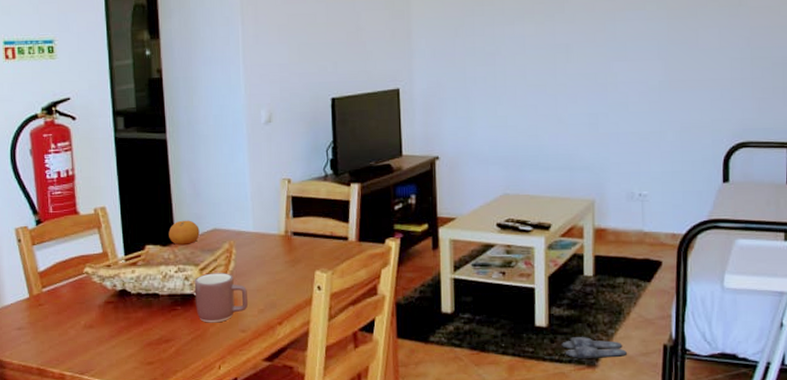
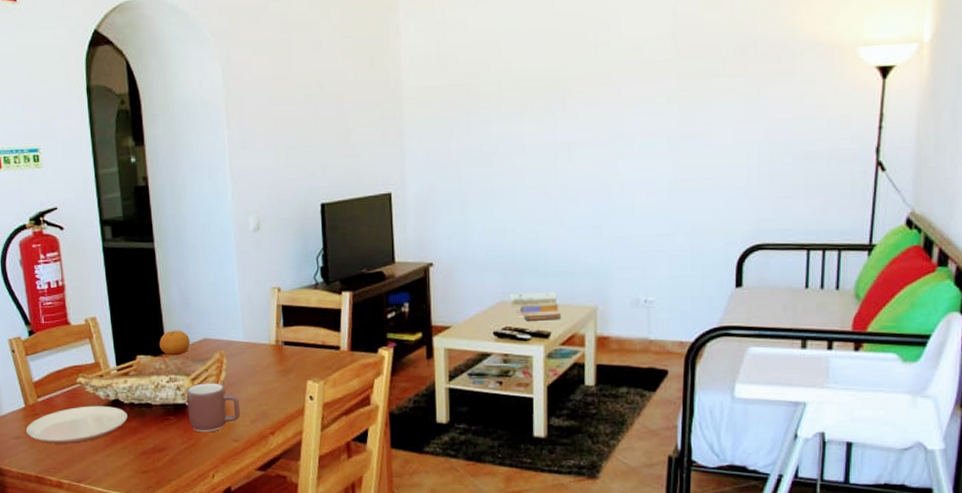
plate: none [29,296,134,335] -> present [25,405,128,444]
books: none [512,185,560,213] -> present [509,292,561,321]
slippers: present [562,337,627,358] -> none [561,448,629,470]

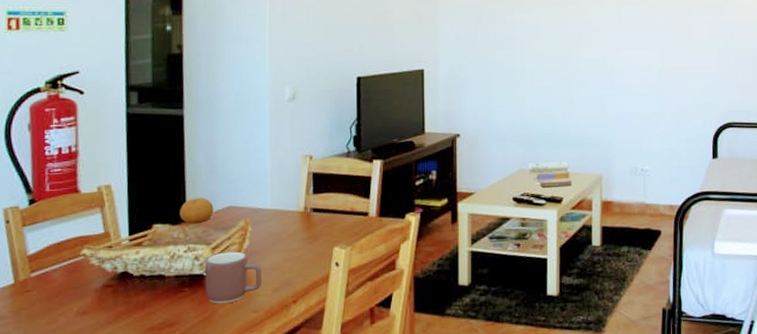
plate: present [25,405,128,444] -> none [11,279,136,324]

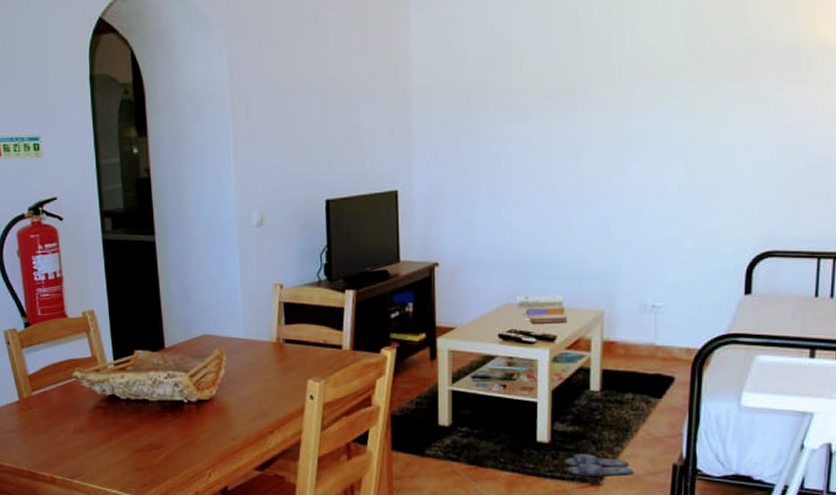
fruit: present [179,197,214,224] -> none [158,325,190,351]
mug: present [204,251,263,304] -> none [184,380,239,430]
slippers: none [571,304,630,325] -> present [564,454,633,476]

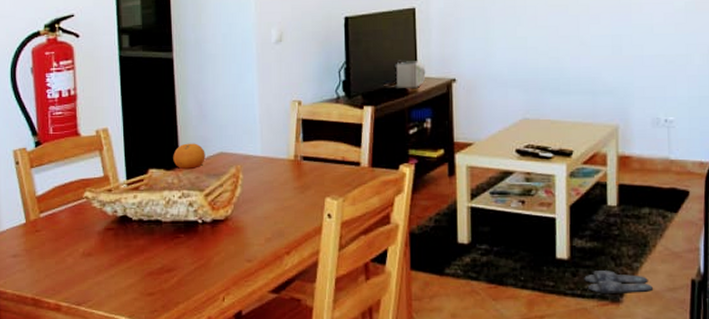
fruit: none [158,325,190,351] -> present [173,143,205,170]
decorative box: none [376,243,408,273] -> present [394,59,426,90]
books: present [515,295,567,324] -> none [532,110,583,139]

